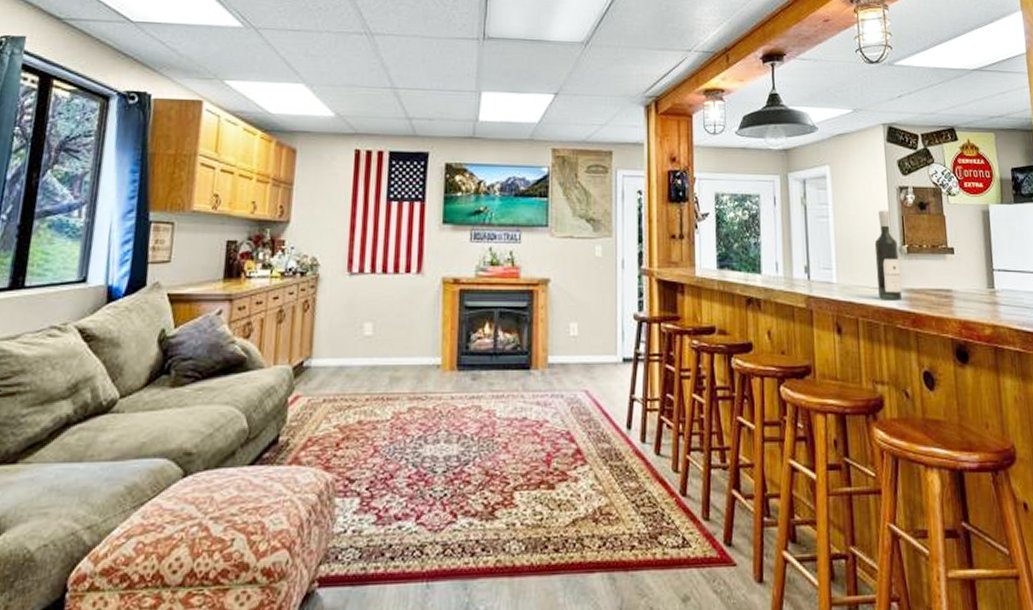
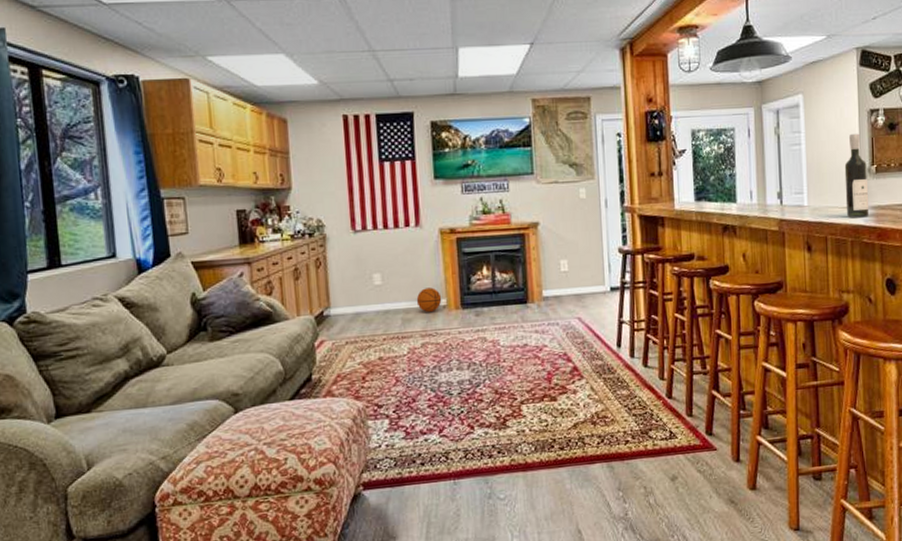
basketball: none [408,343,437,373] -> present [416,287,442,313]

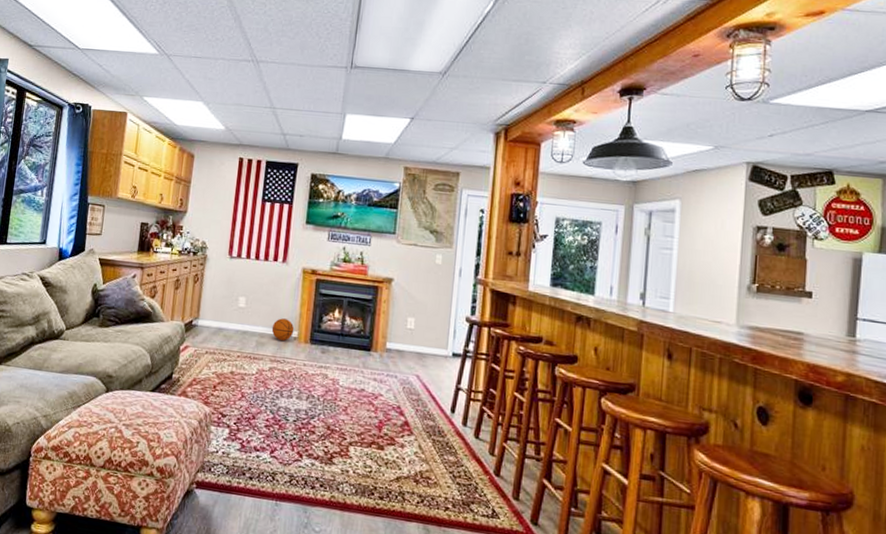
bottle: present [844,133,869,219] -> none [716,247,747,337]

